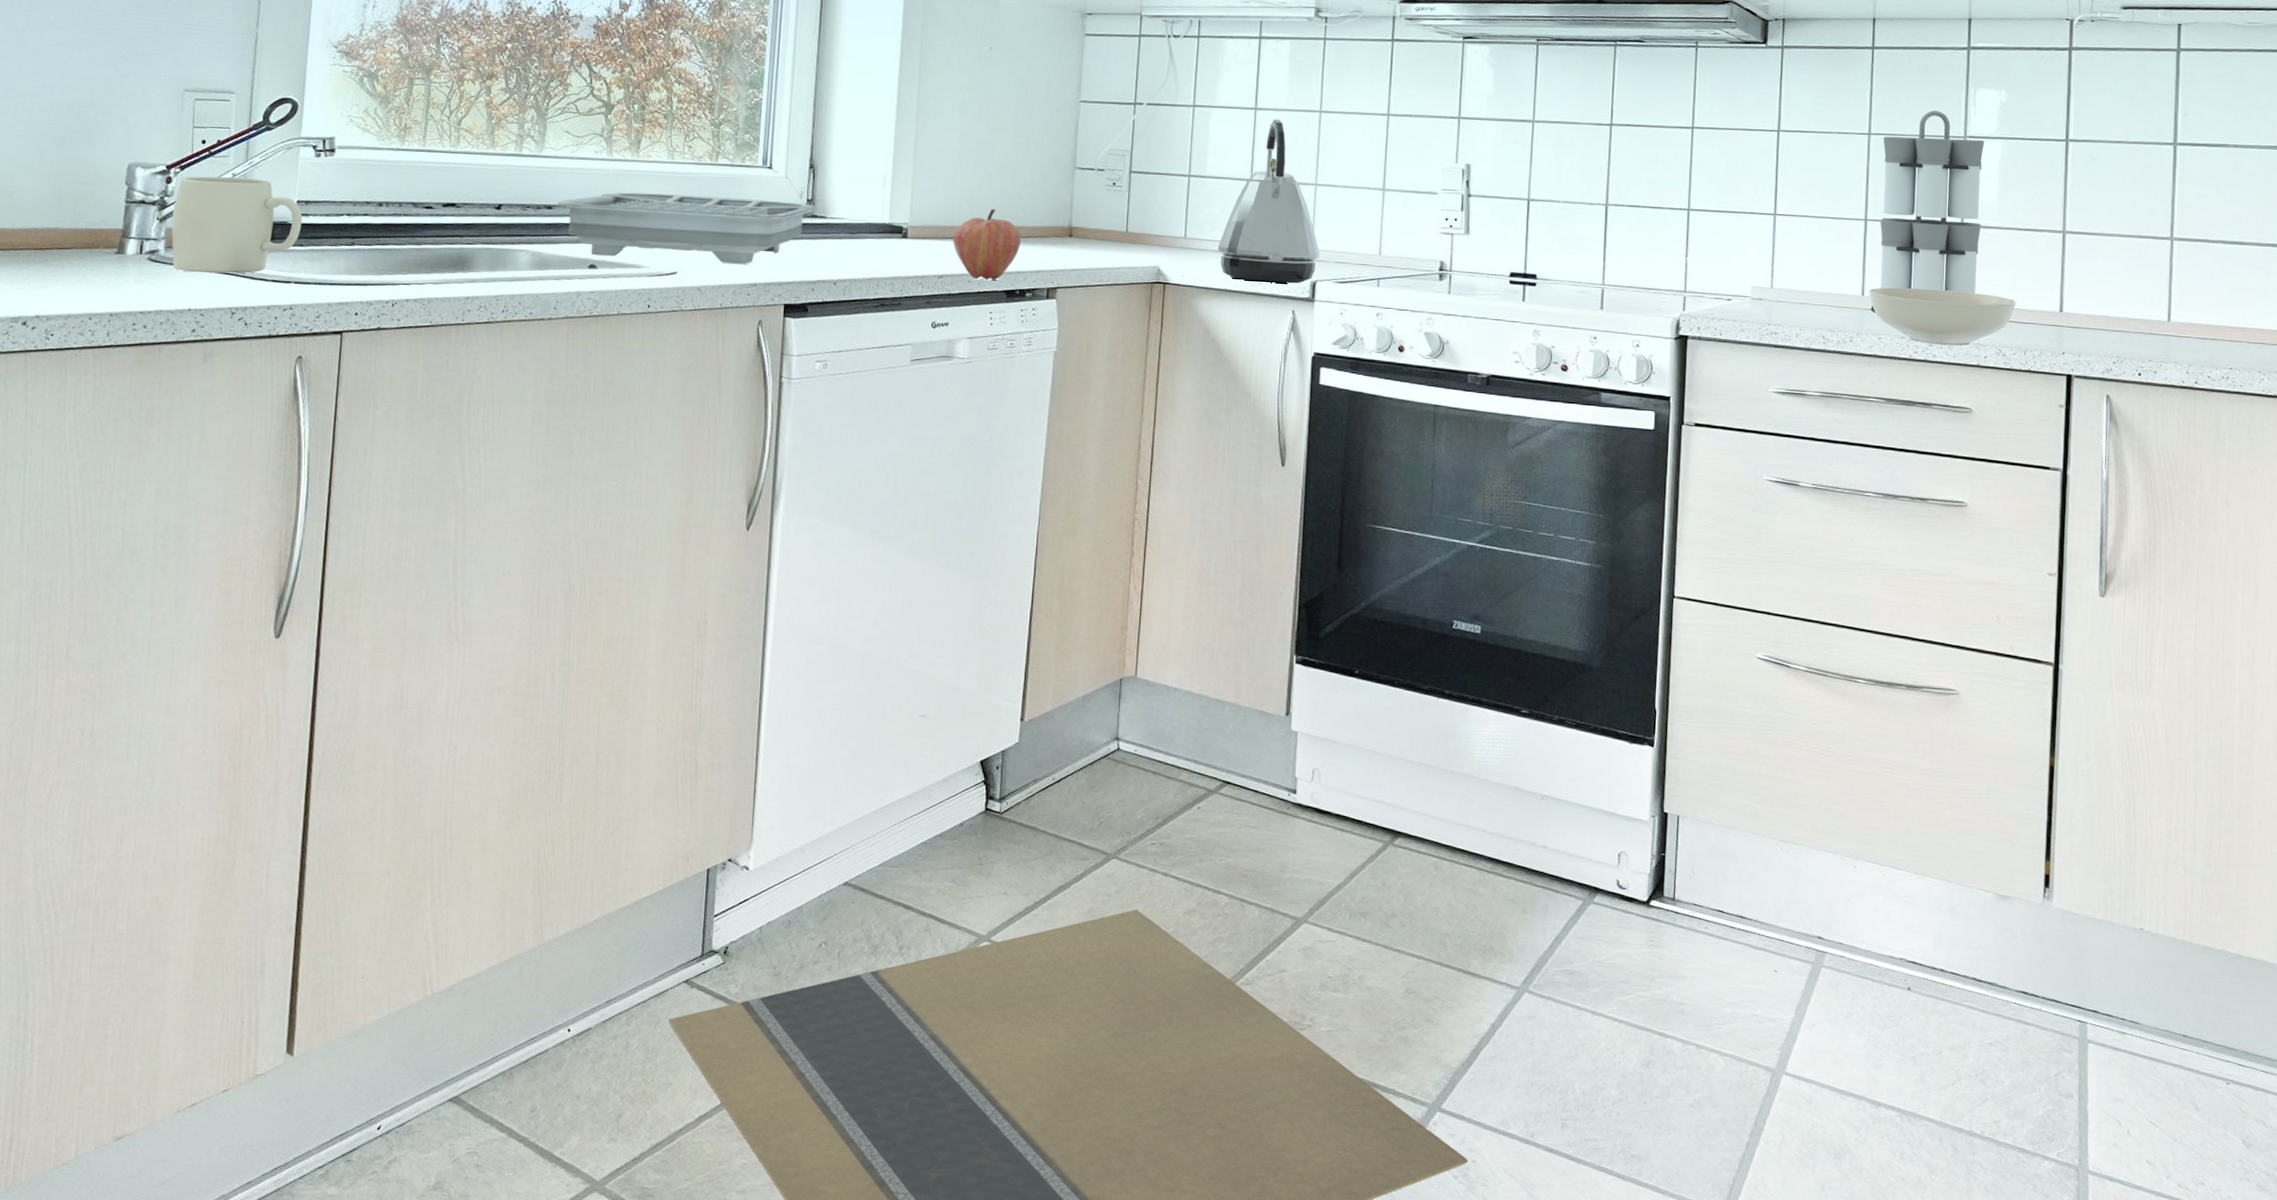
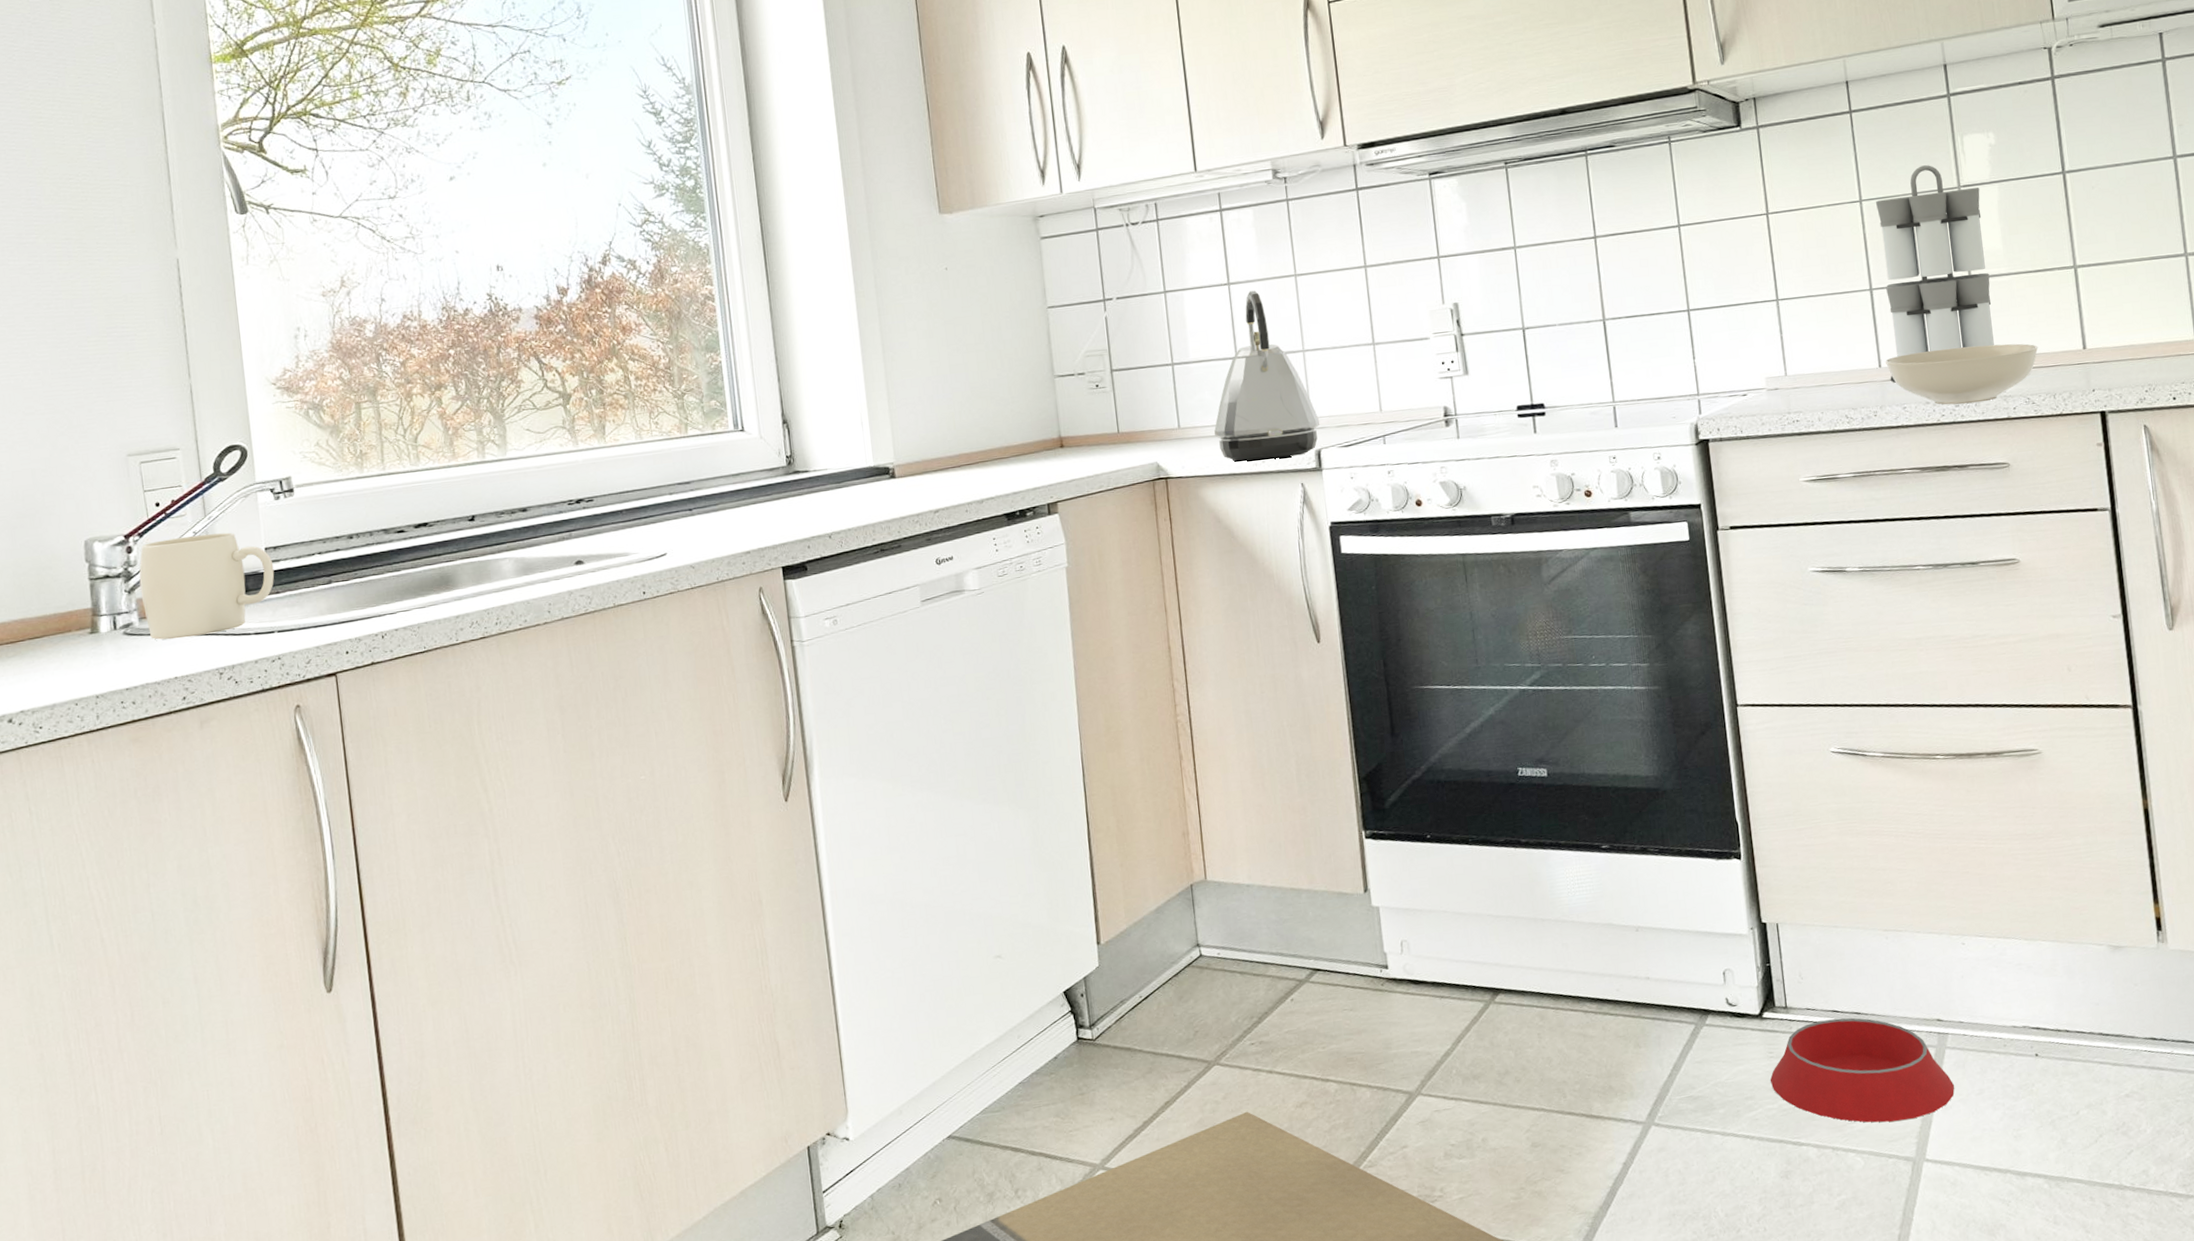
dish rack: present [557,192,816,264] -> none [531,460,797,551]
fruit: present [952,208,1021,280] -> none [941,432,1012,508]
pet bowl: none [1646,918,1825,1030] -> present [1770,1017,1955,1123]

